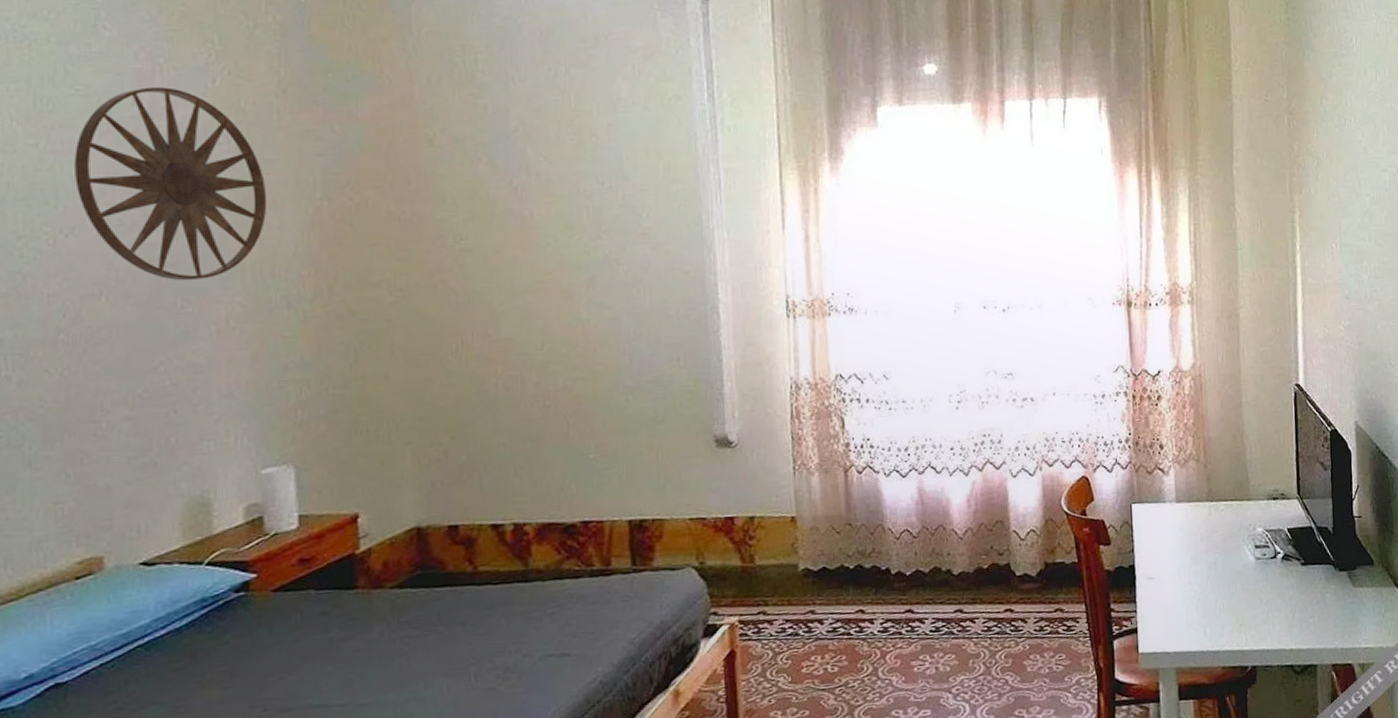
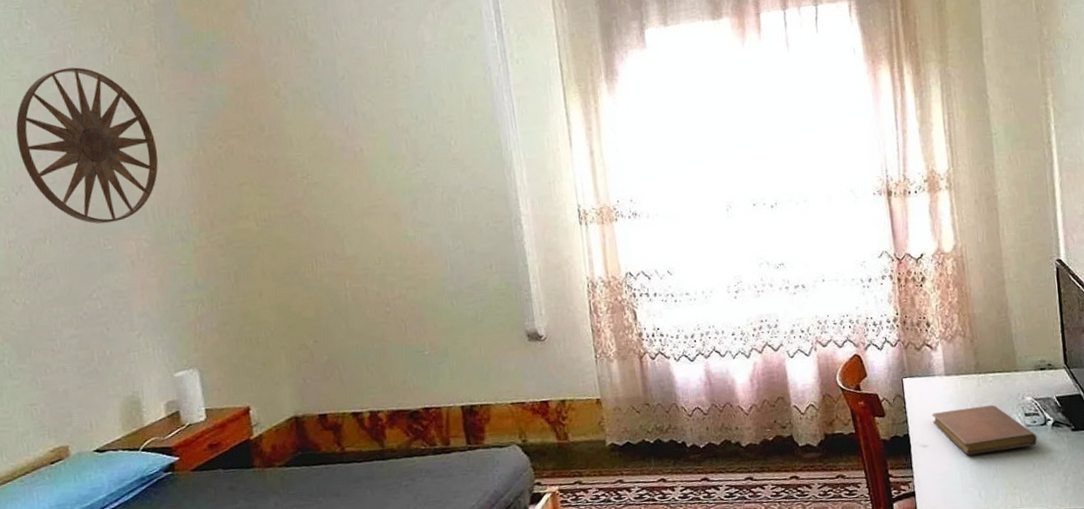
notebook: none [1159,535,1267,589] -> present [931,404,1038,456]

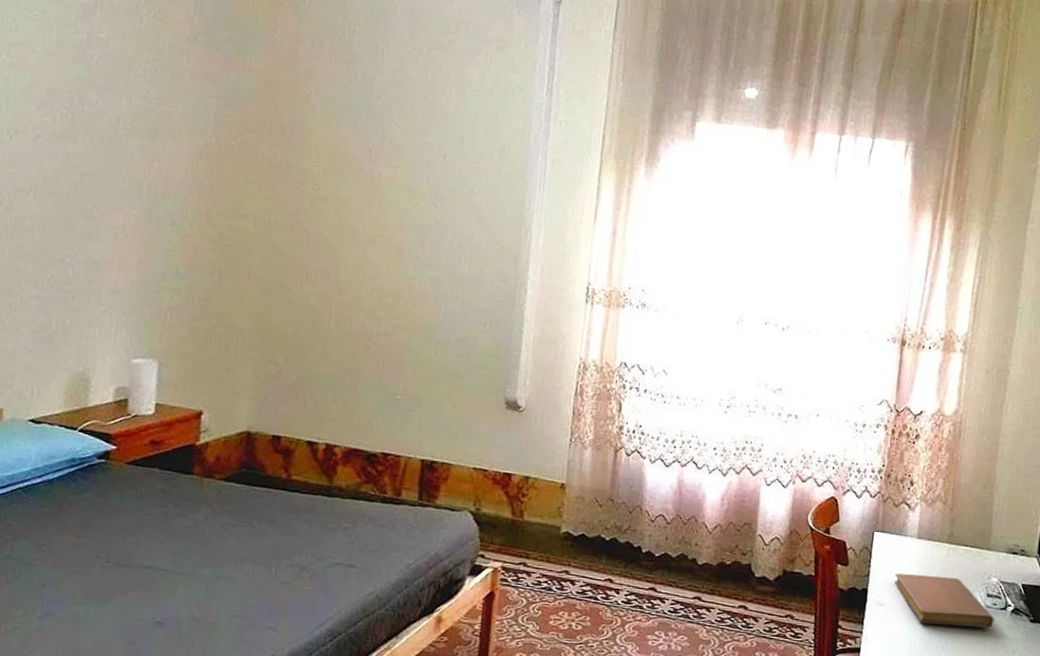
wall art: present [15,67,159,224] -> none [23,19,169,190]

